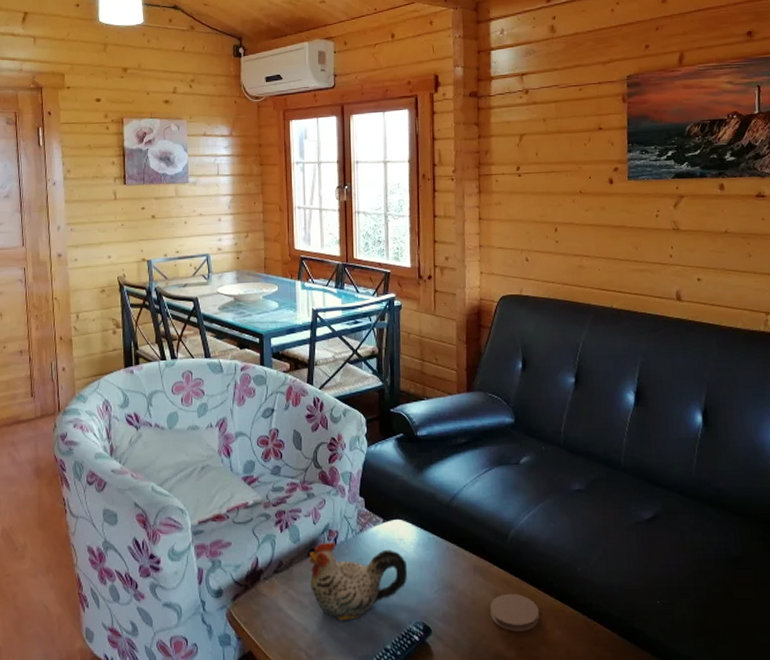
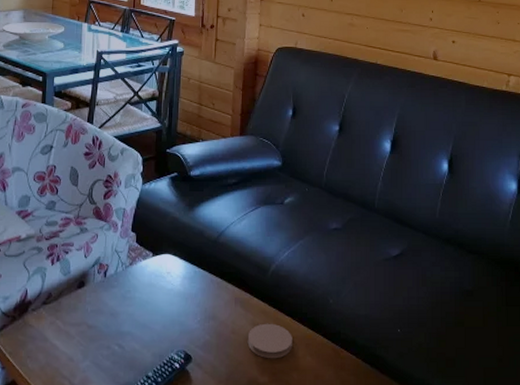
chicken figurine: present [309,542,408,621] -> none [78,275,173,350]

